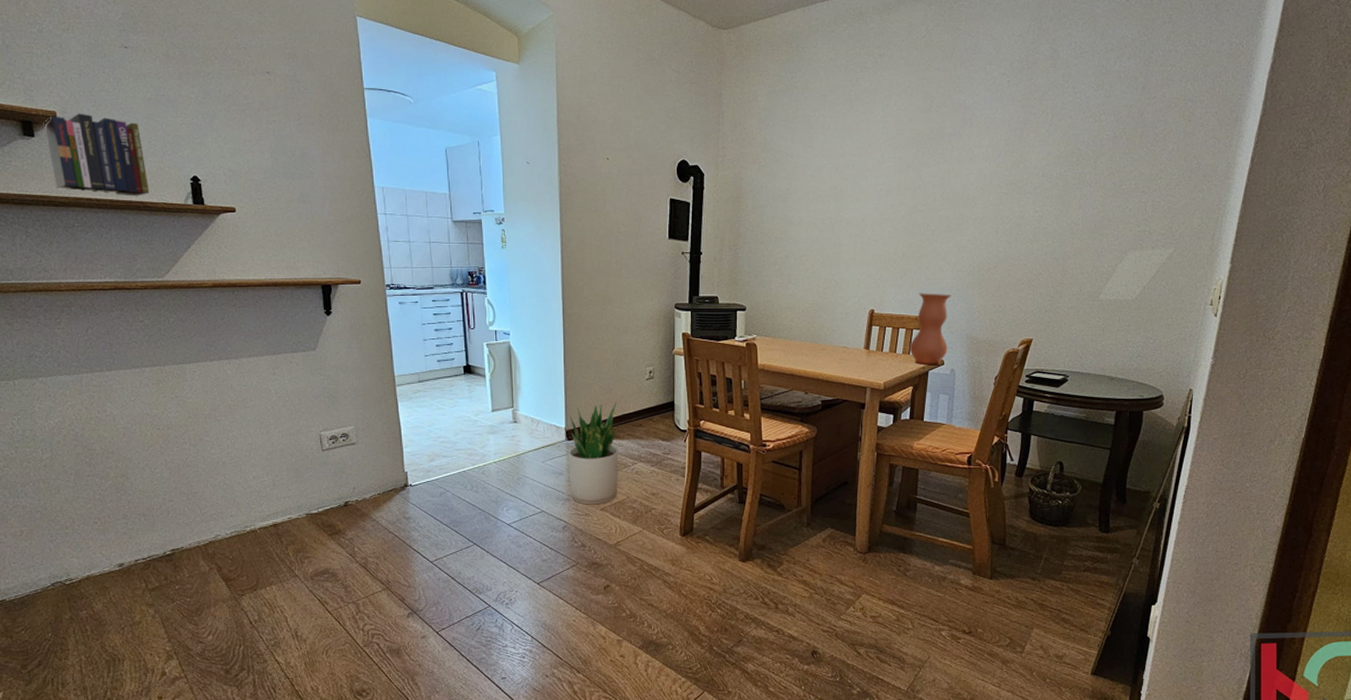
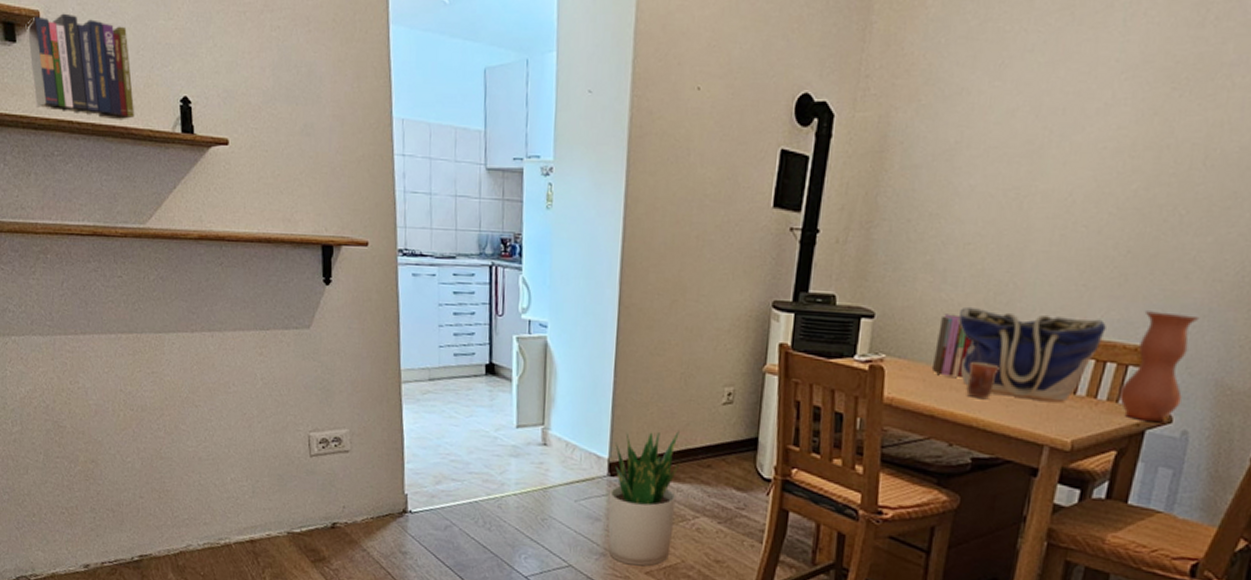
books: none [788,304,813,346] -> present [931,314,973,377]
tote bag: none [801,298,896,358] -> present [957,306,1106,403]
mug: none [812,335,832,360] -> present [966,362,1000,400]

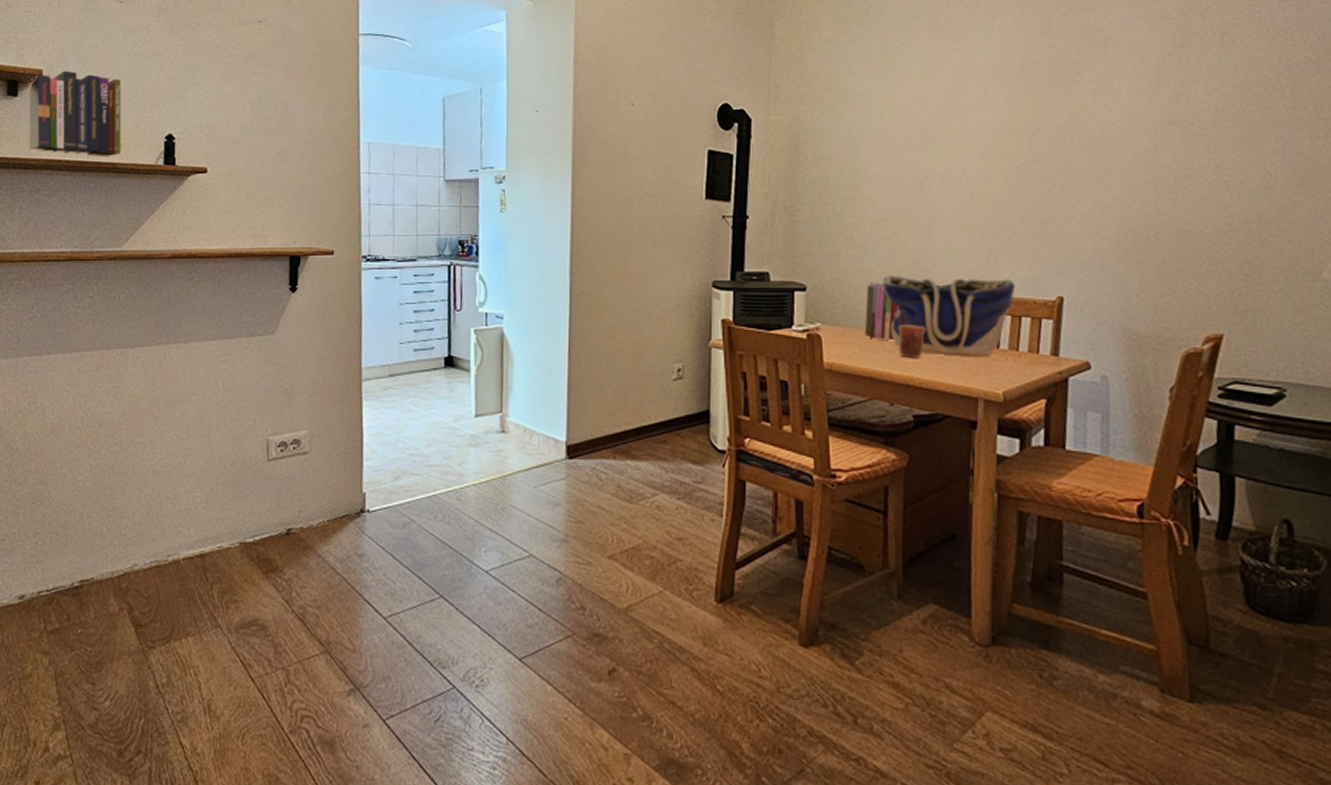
planter: present [608,431,680,566] -> none [568,409,636,550]
vase: present [1118,311,1200,423] -> none [1037,269,1096,370]

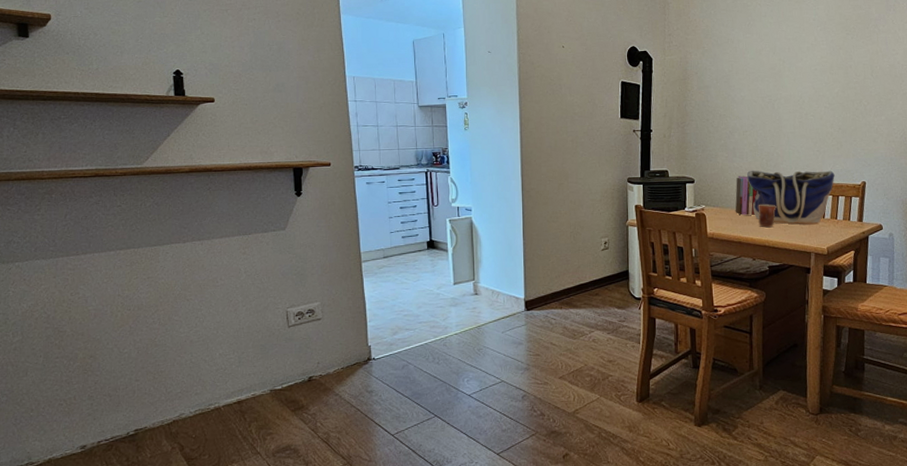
books: present [28,70,122,157] -> none [38,15,134,90]

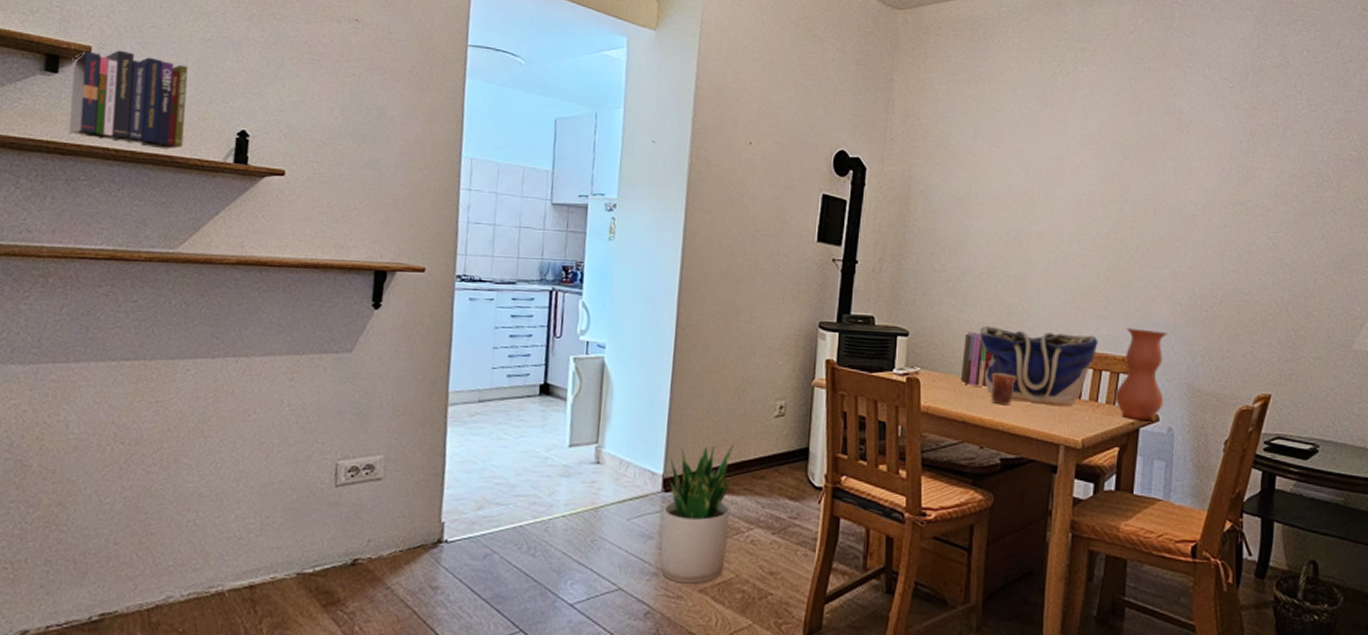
books: none [38,15,134,90] -> present [67,50,189,150]
planter: none [528,272,577,374] -> present [660,444,735,584]
vase: none [849,163,886,231] -> present [1115,328,1168,422]

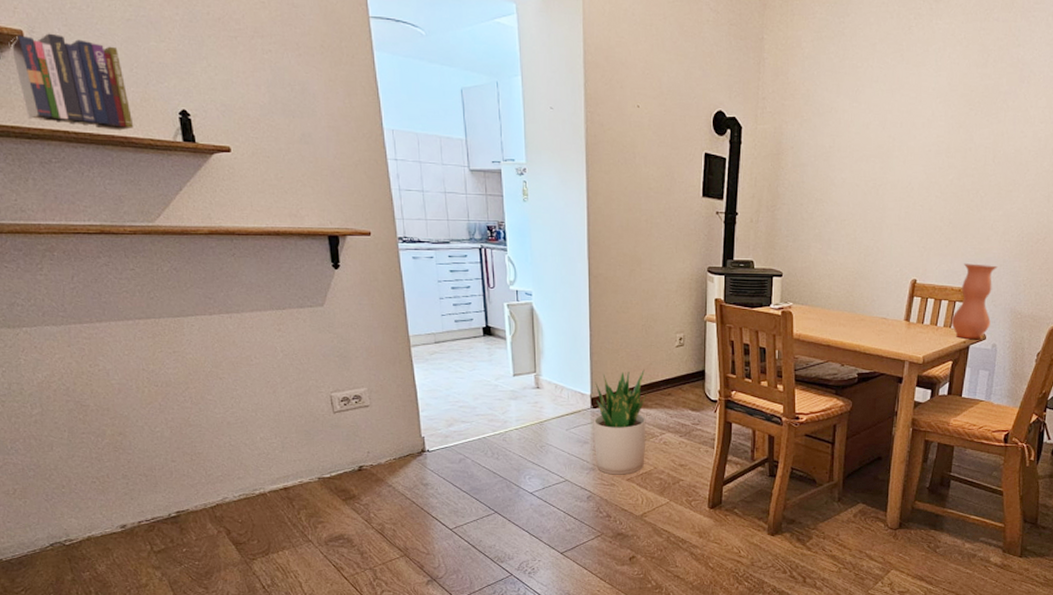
books: present [960,332,993,386] -> none [825,271,853,316]
tote bag: present [979,325,1098,407] -> none [841,265,940,331]
mug: present [991,373,1017,406] -> none [850,305,872,331]

